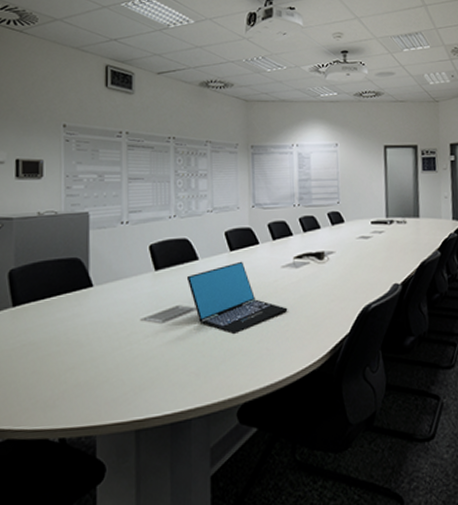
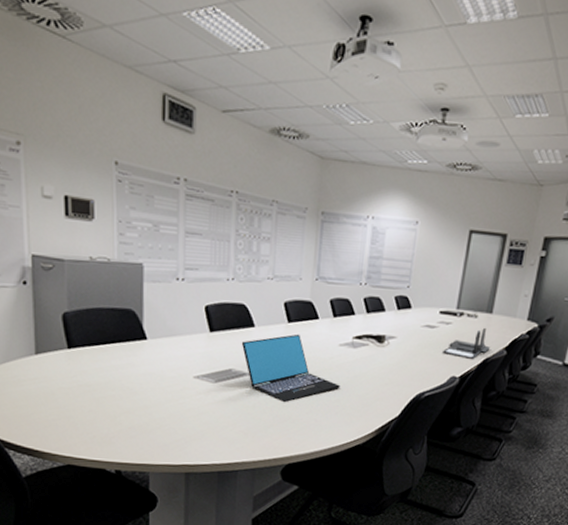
desk organizer: none [380,232,425,265] -> present [441,328,491,360]

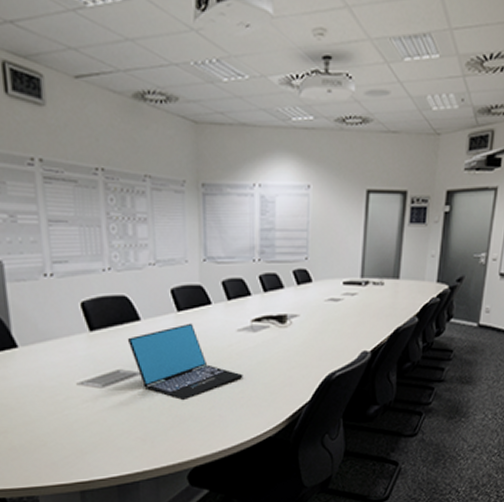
desk organizer: present [441,328,491,360] -> none [349,296,401,331]

